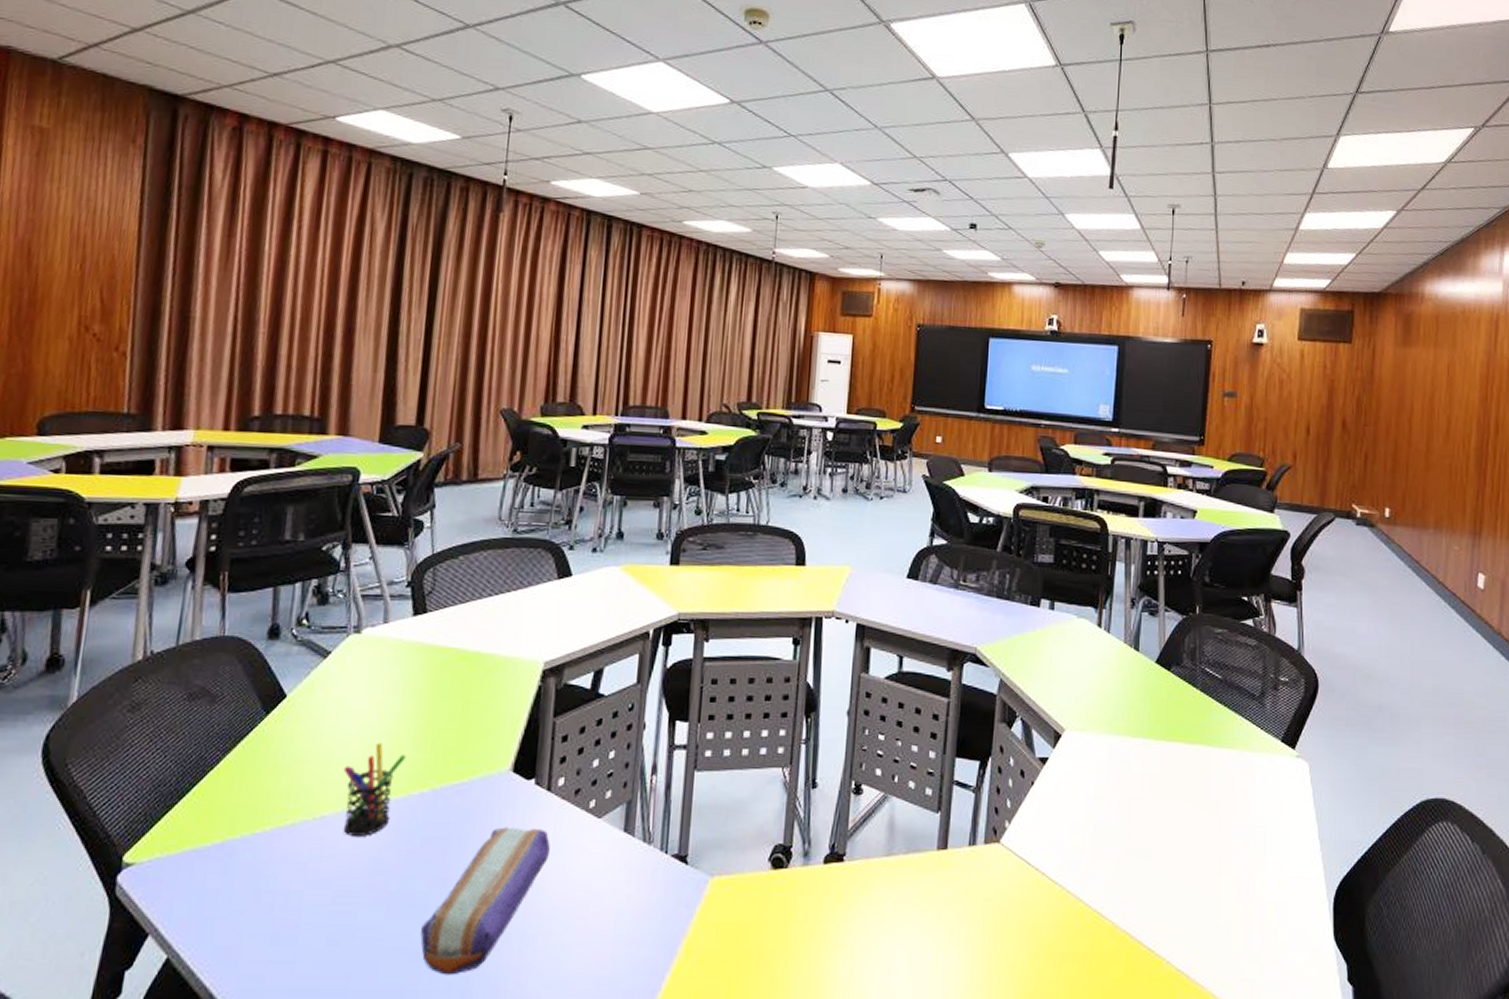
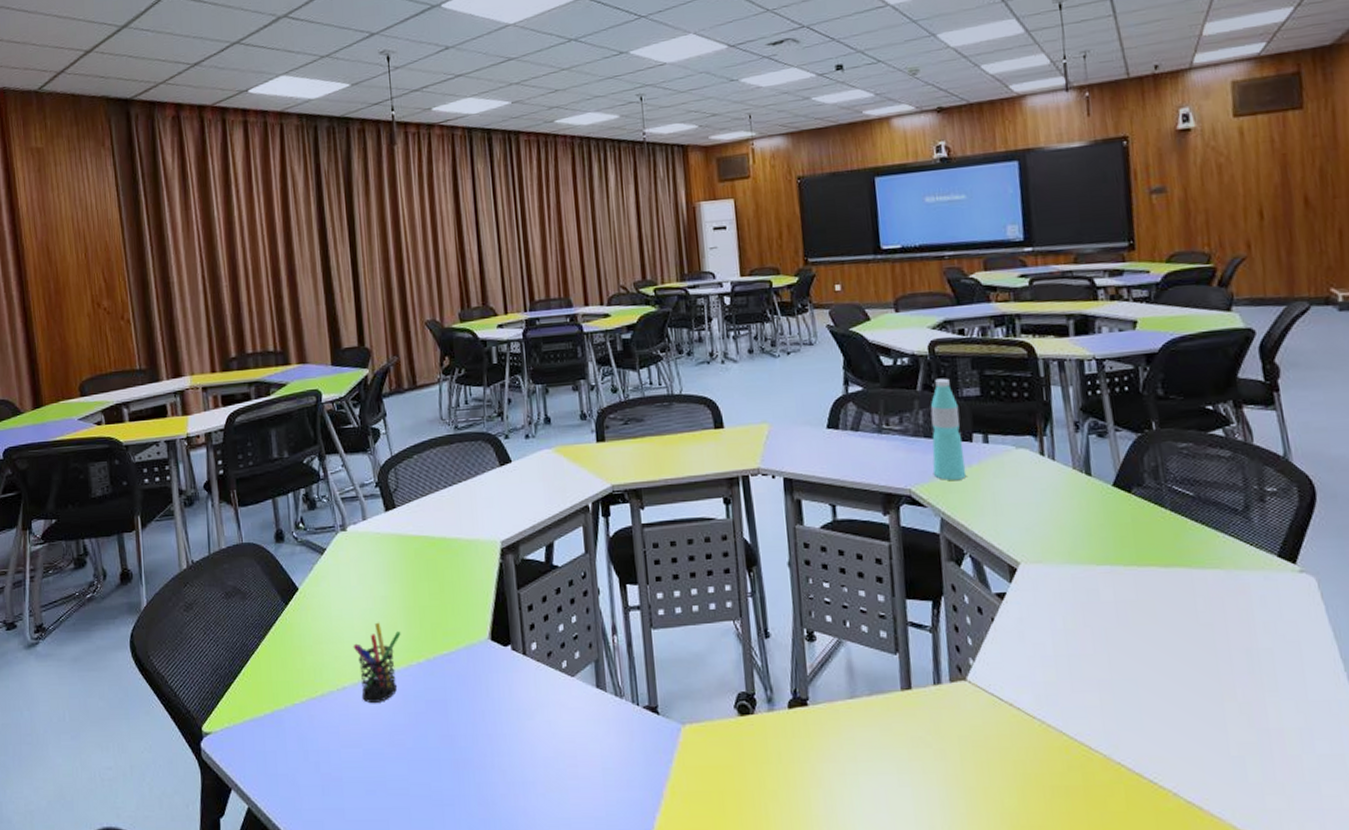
pencil case: present [420,827,550,976] -> none [439,688,535,818]
water bottle: none [999,541,1033,643] -> present [930,378,967,480]

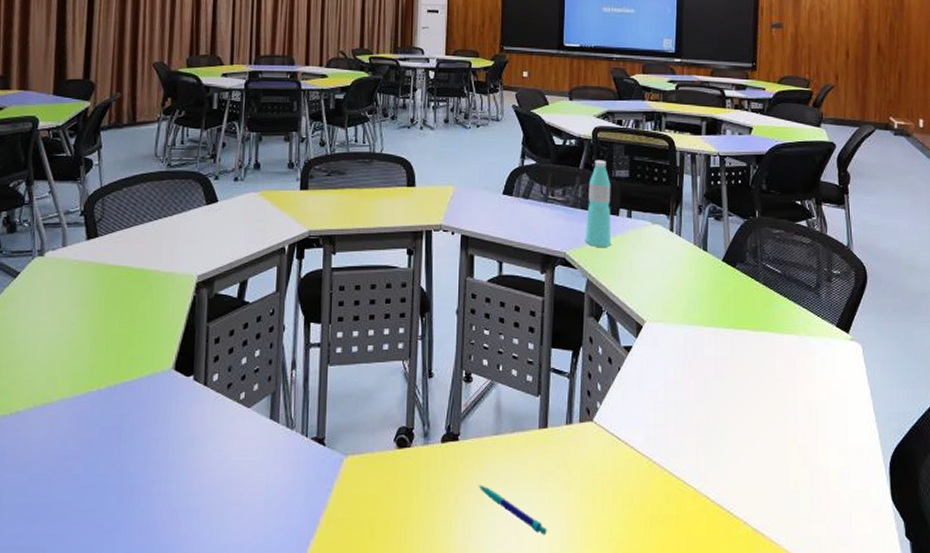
pen holder: present [353,622,401,703] -> none [33,348,85,428]
pen: none [837,753,925,810] -> present [479,485,547,536]

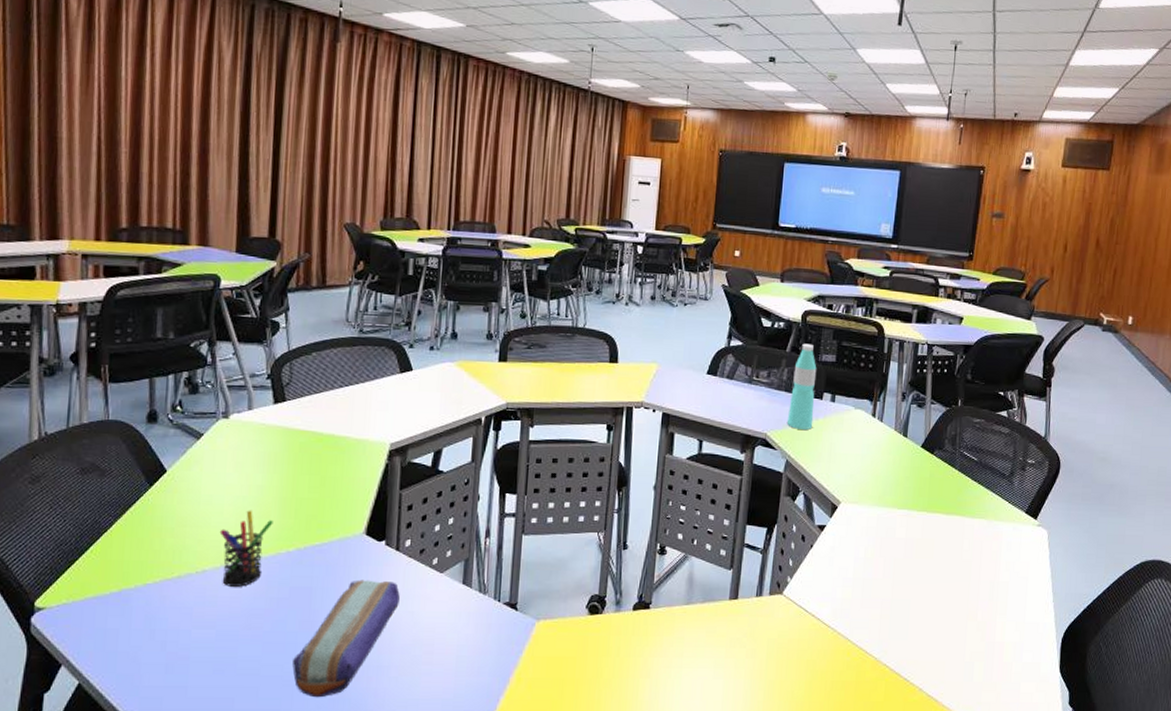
pen holder: none [33,348,85,428] -> present [219,510,273,587]
pencil case: none [102,417,208,545] -> present [292,579,400,698]
pen: present [479,485,547,536] -> none [668,650,731,698]

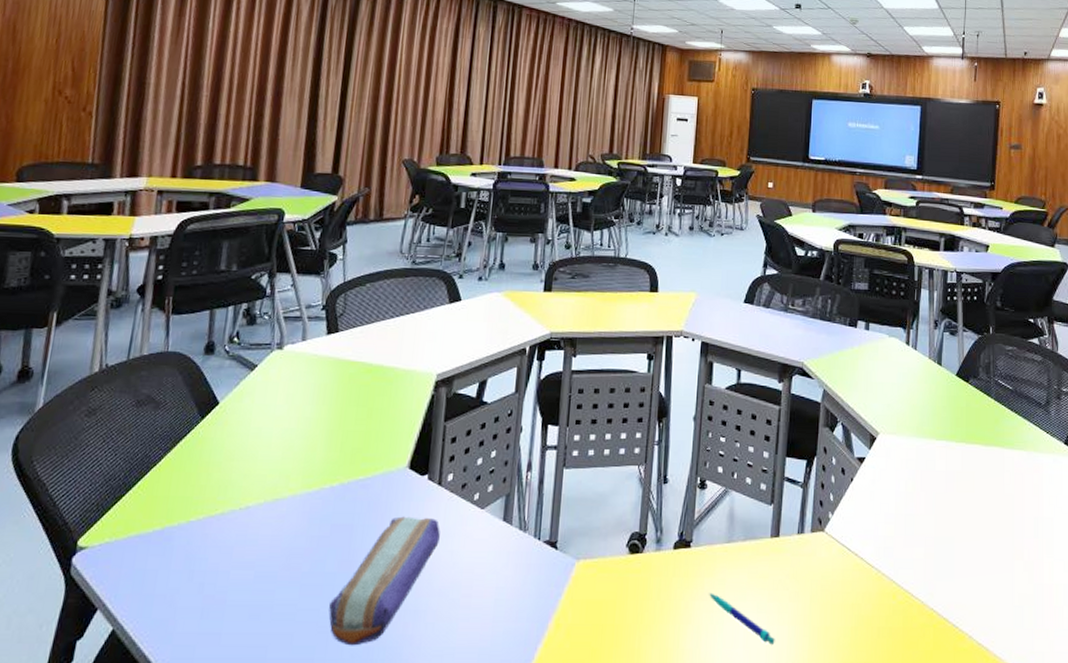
pen holder: present [219,510,273,587] -> none [264,443,319,524]
pen: none [668,650,731,698] -> present [709,593,775,646]
water bottle: present [786,343,817,430] -> none [822,271,850,358]

